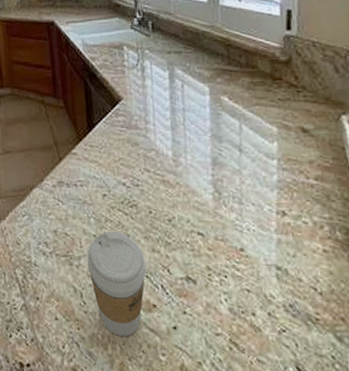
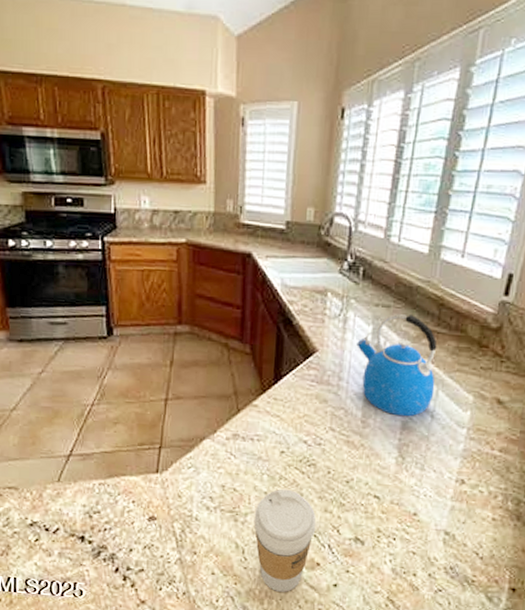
kettle: none [156,58,238,153] -> present [356,314,437,417]

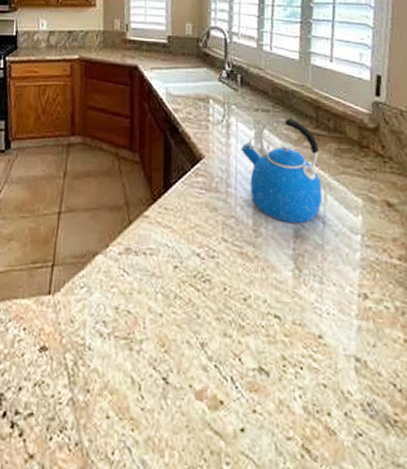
coffee cup: present [253,488,316,593] -> none [149,309,216,442]

